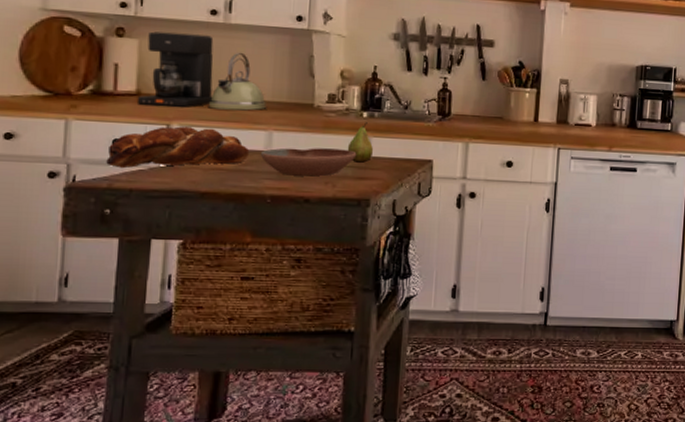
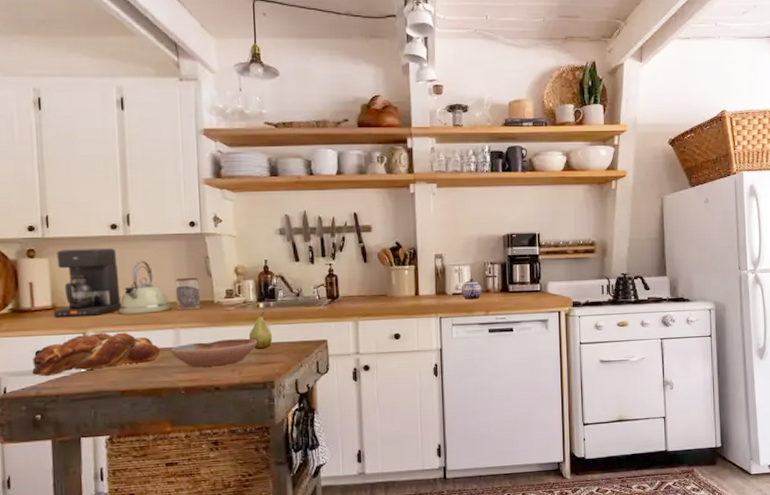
jar: none [272,75,300,112] -> present [175,277,201,311]
teapot: none [584,109,607,134] -> present [460,278,482,300]

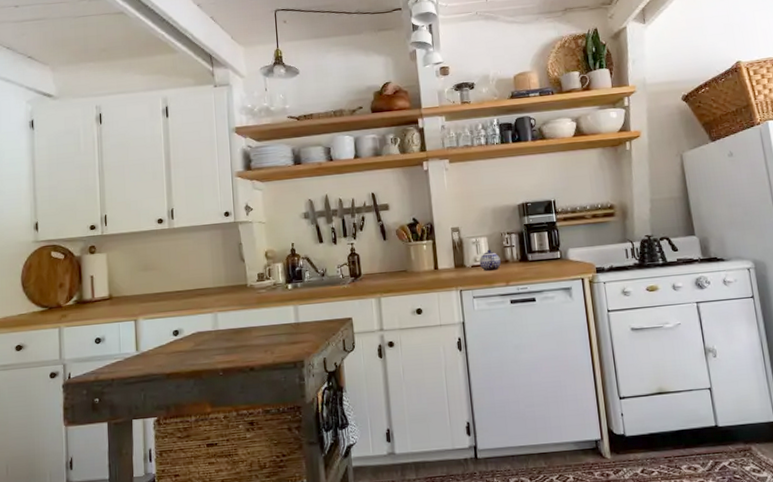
bread loaf: present [32,332,161,377] -> none [92,317,201,362]
coffee maker: present [53,248,122,318] -> none [110,241,167,307]
kettle: present [118,260,172,315] -> none [164,250,211,302]
bowl: present [170,338,258,367] -> none [209,319,288,349]
jar: present [175,277,201,311] -> none [212,263,236,295]
fruit: present [248,312,272,350] -> none [279,293,301,331]

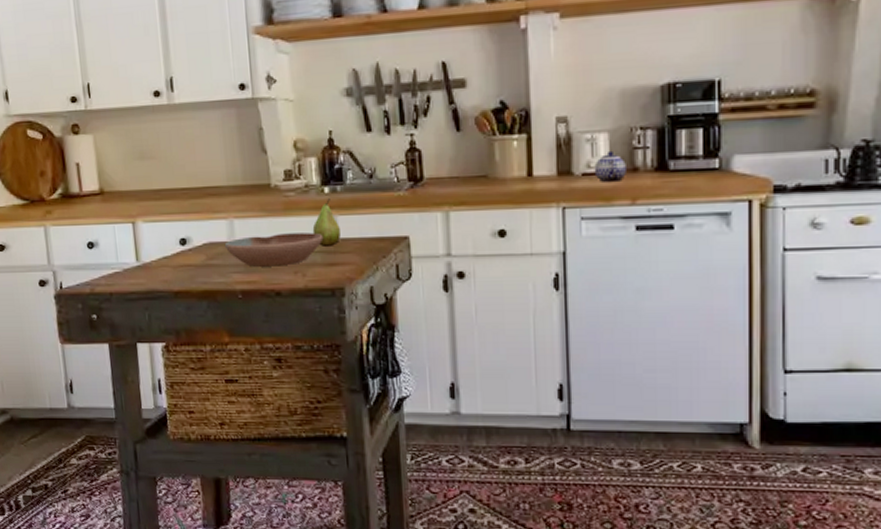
bowl: none [209,319,288,349] -> present [224,232,324,267]
fruit: none [279,293,301,331] -> present [312,198,341,248]

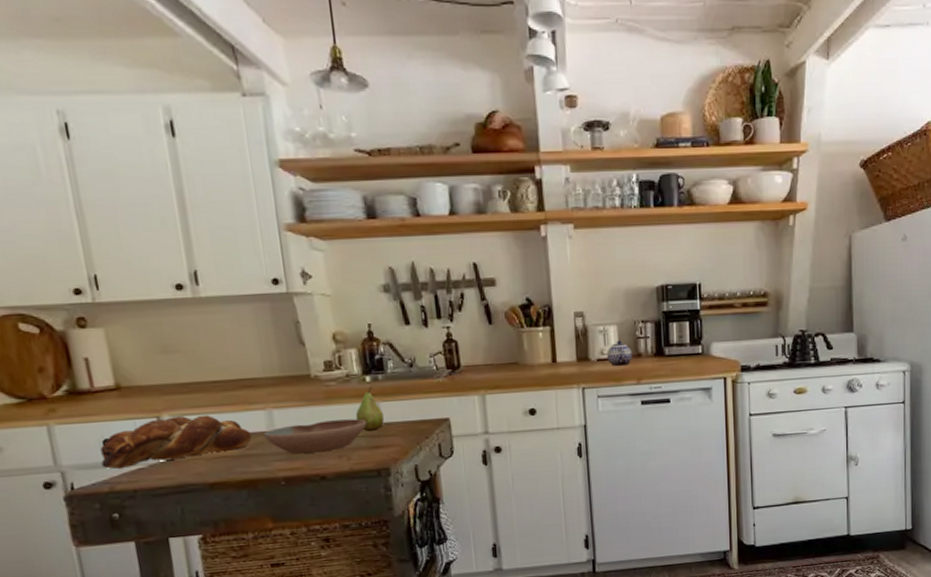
bread loaf: none [85,222,214,272] -> present [100,414,253,470]

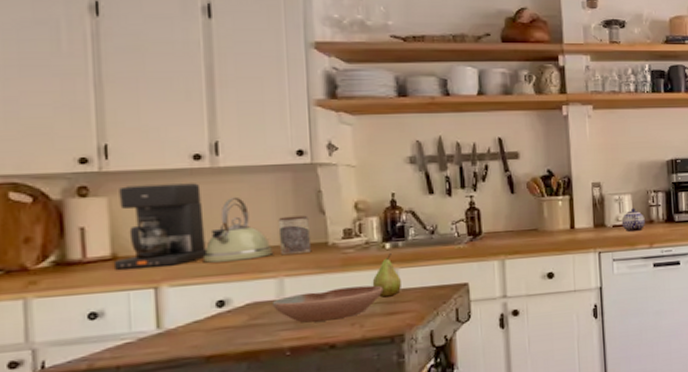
bread loaf: present [100,414,253,470] -> none [82,284,259,345]
coffee maker: none [113,314,200,400] -> present [113,183,208,271]
kettle: none [195,327,261,395] -> present [202,196,274,264]
jar: none [261,347,296,388] -> present [278,215,312,256]

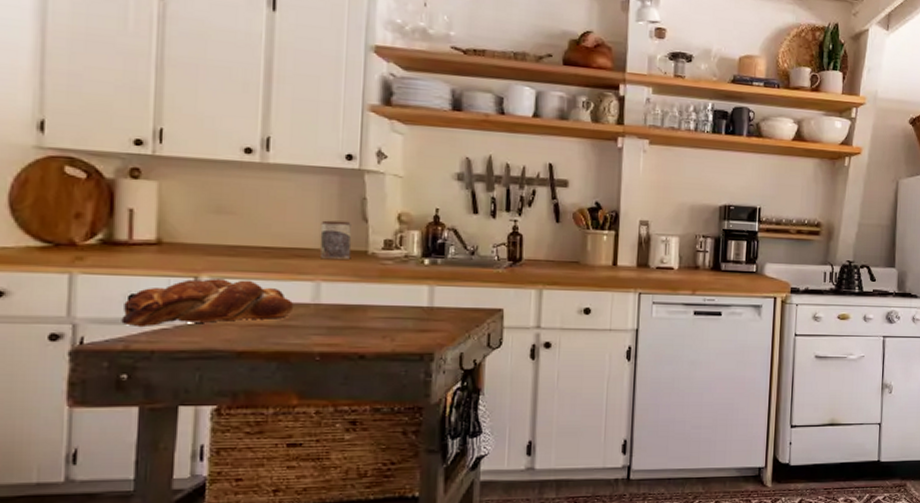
bread loaf: none [82,284,259,345] -> present [121,279,294,328]
coffee maker: present [113,183,208,271] -> none [157,172,249,258]
kettle: present [202,196,274,264] -> none [243,194,314,261]
bowl: present [272,285,384,323] -> none [306,299,418,330]
fruit: present [372,253,401,299] -> none [407,270,436,315]
teapot: present [621,208,645,233] -> none [666,251,690,277]

